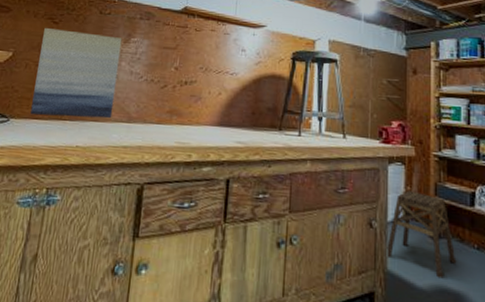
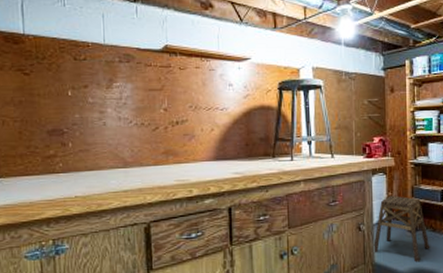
wall art: present [30,28,122,119] -> none [15,81,107,172]

